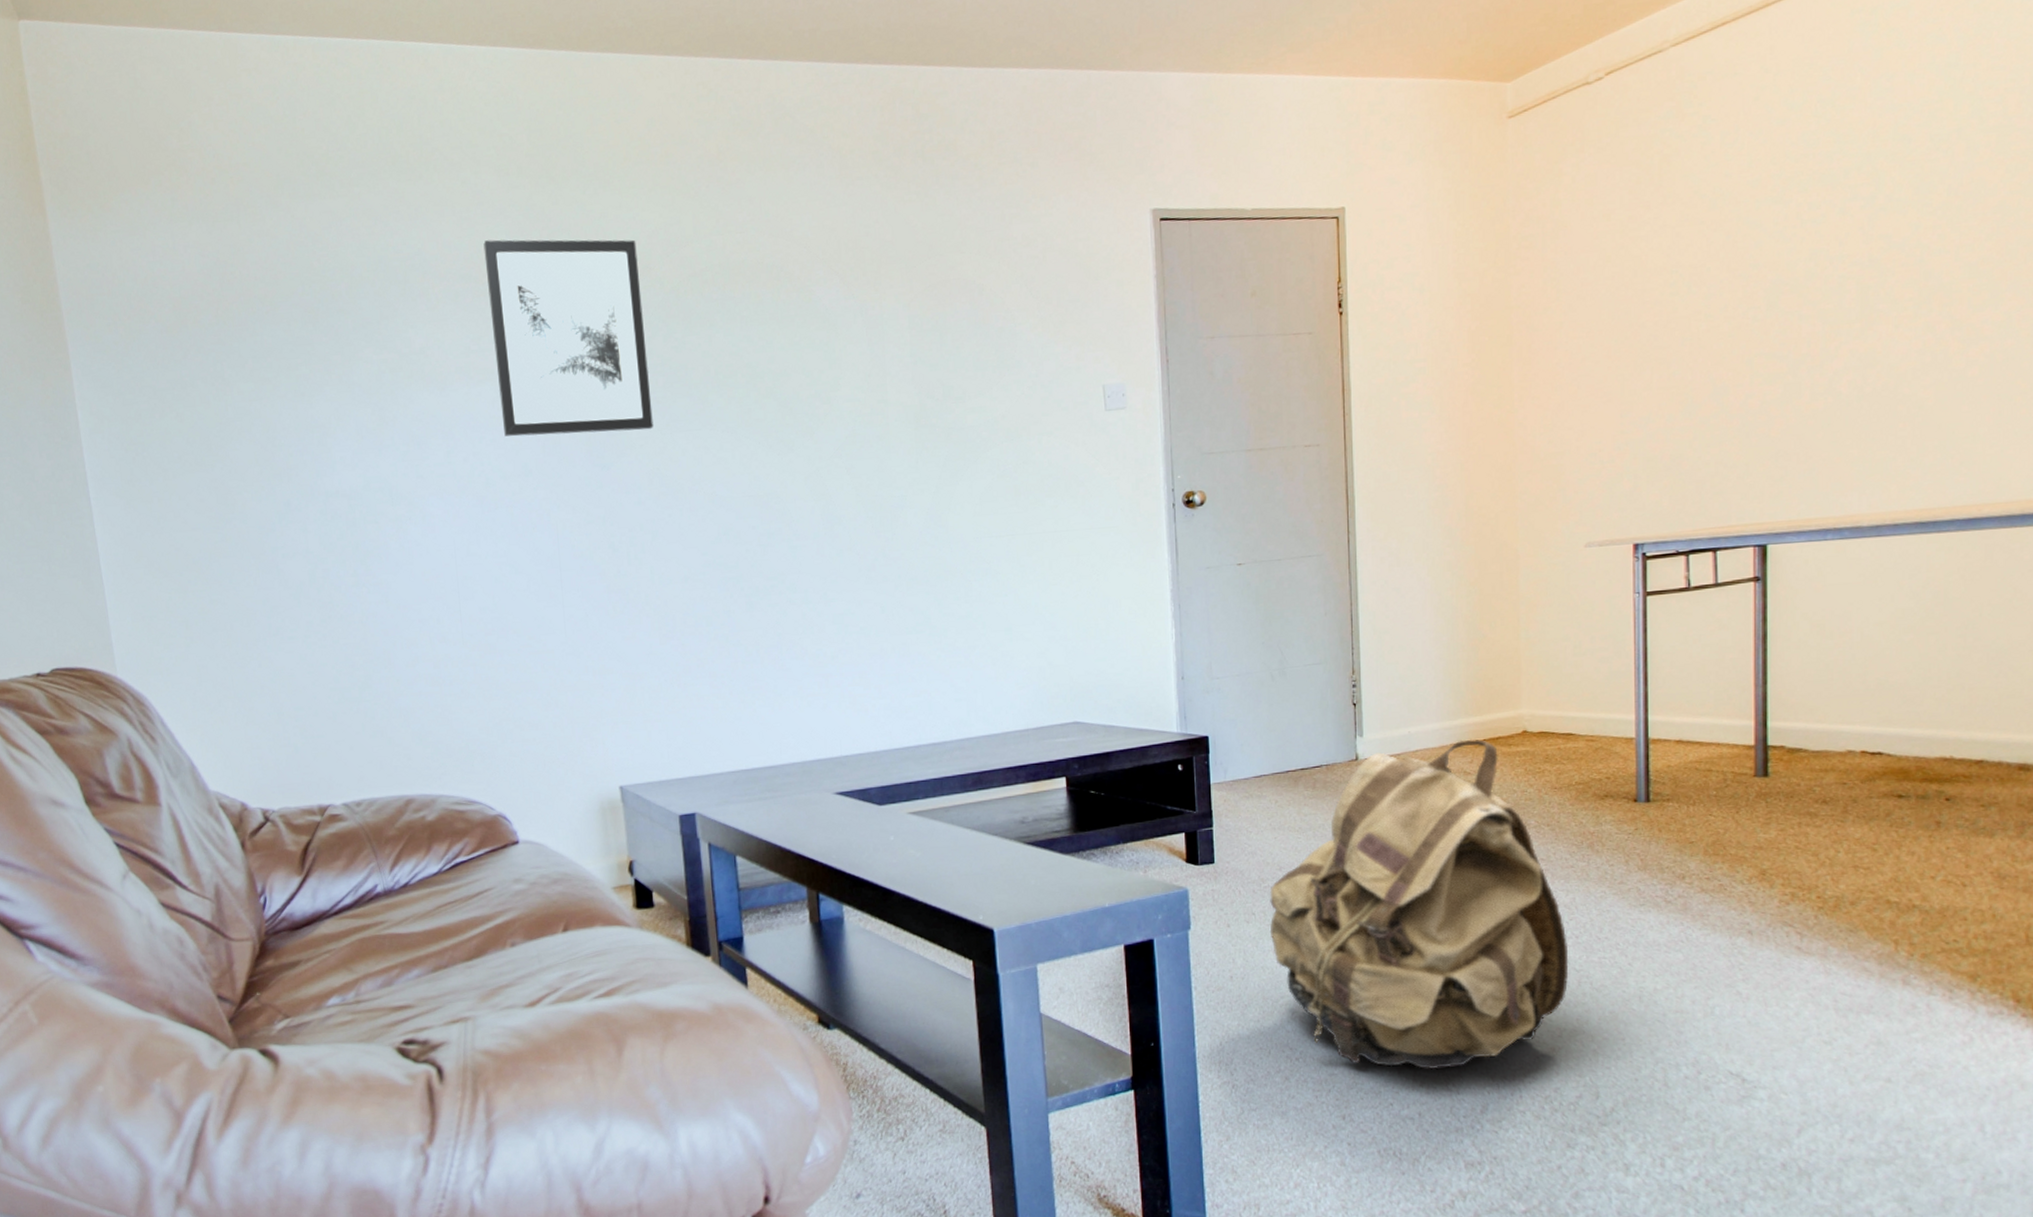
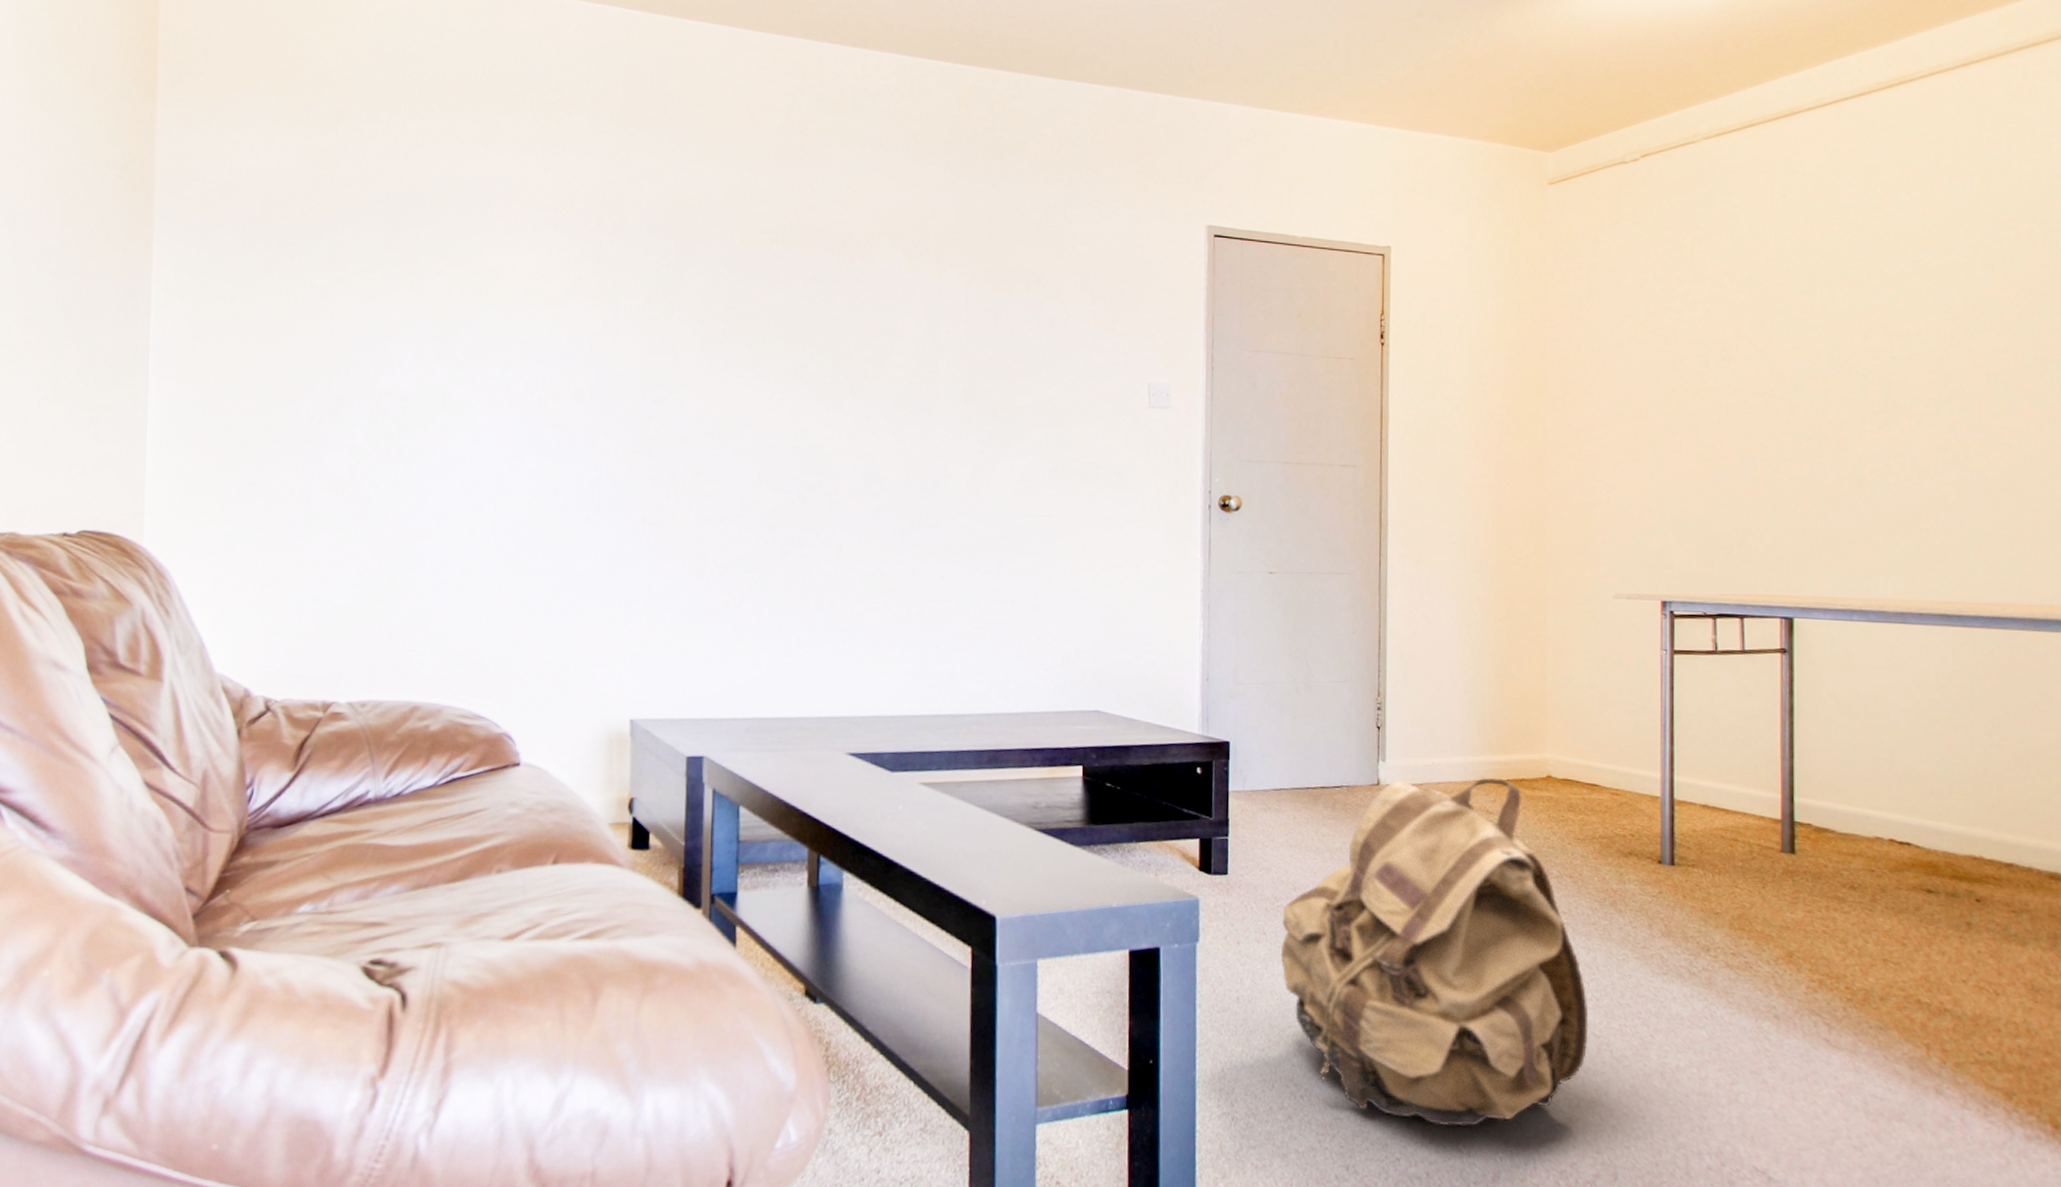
wall art: present [483,239,654,437] -> none [562,176,713,371]

